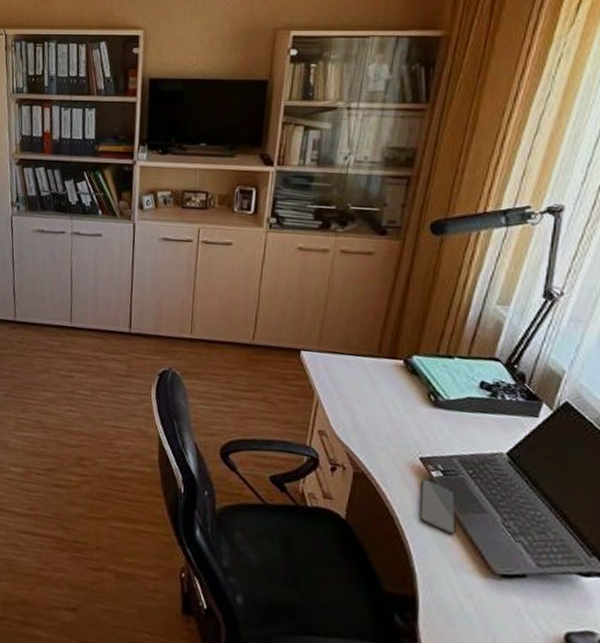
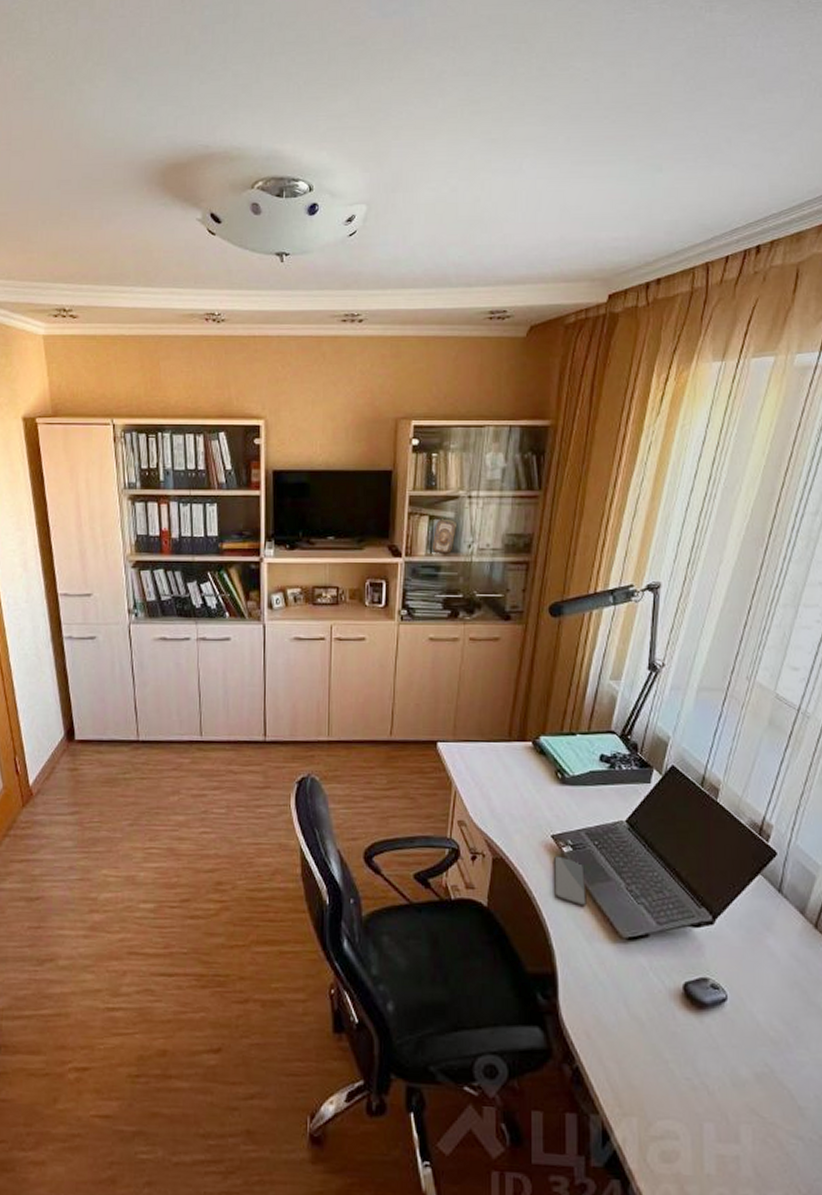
decorative box: none [305,129,334,166] -> present [432,518,458,555]

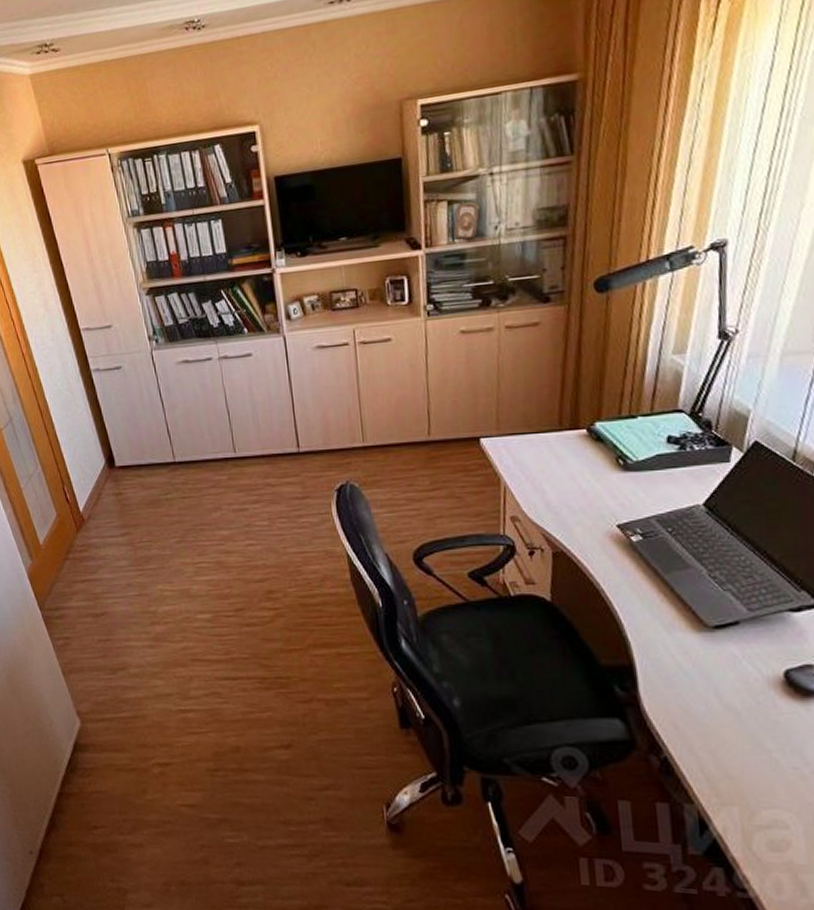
smartphone: present [554,856,587,906] -> none [622,546,663,596]

